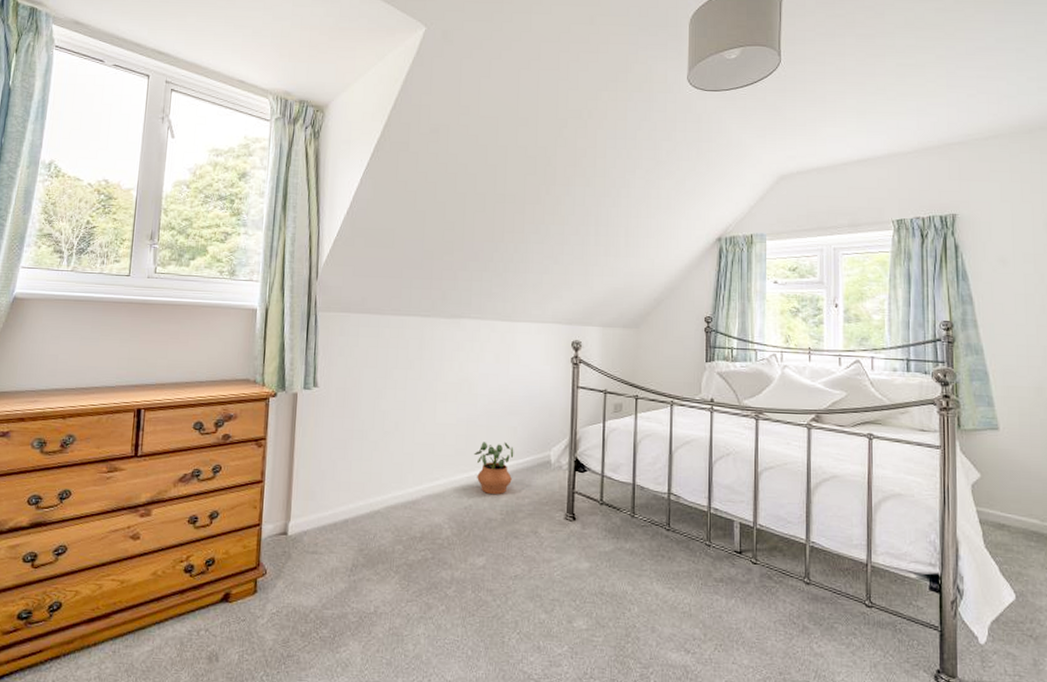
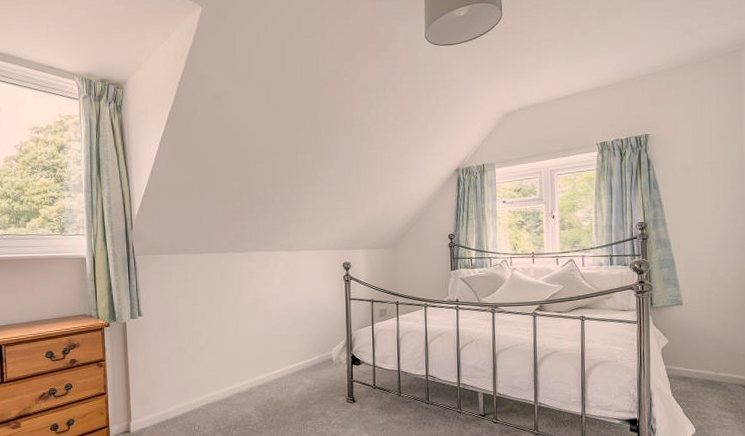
potted plant: present [474,441,514,495] -> none [272,346,303,388]

